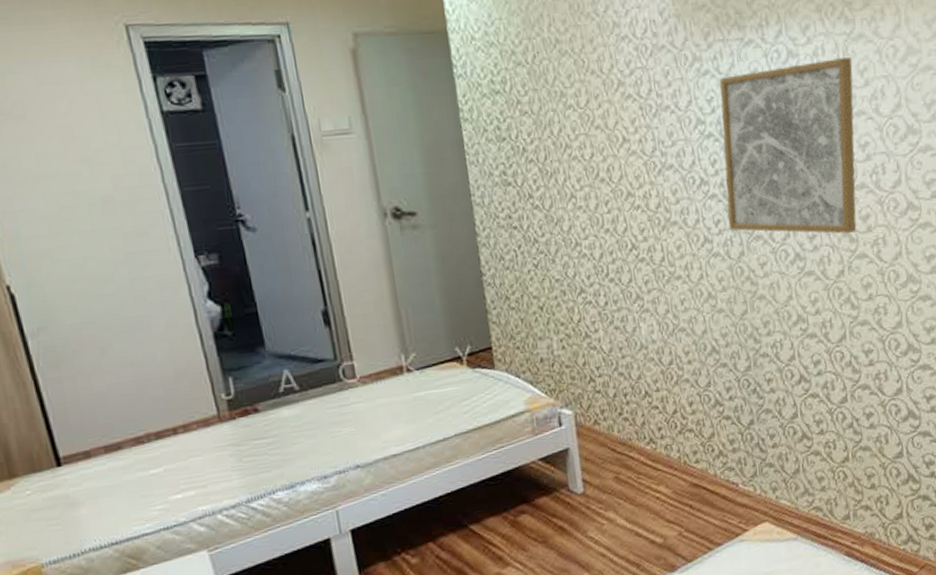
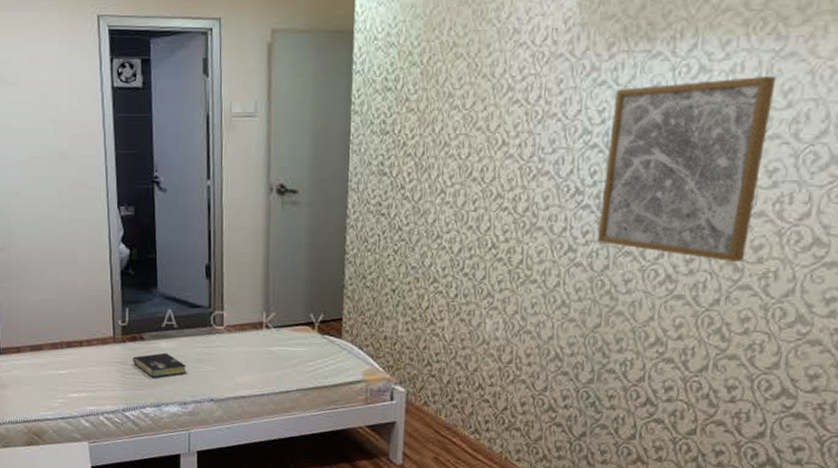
book: none [248,421,321,454] -> present [133,352,187,377]

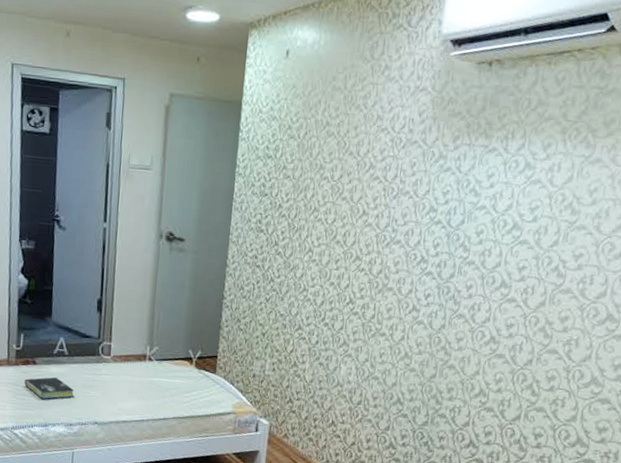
wall art: present [597,76,777,262] -> none [436,175,585,330]

